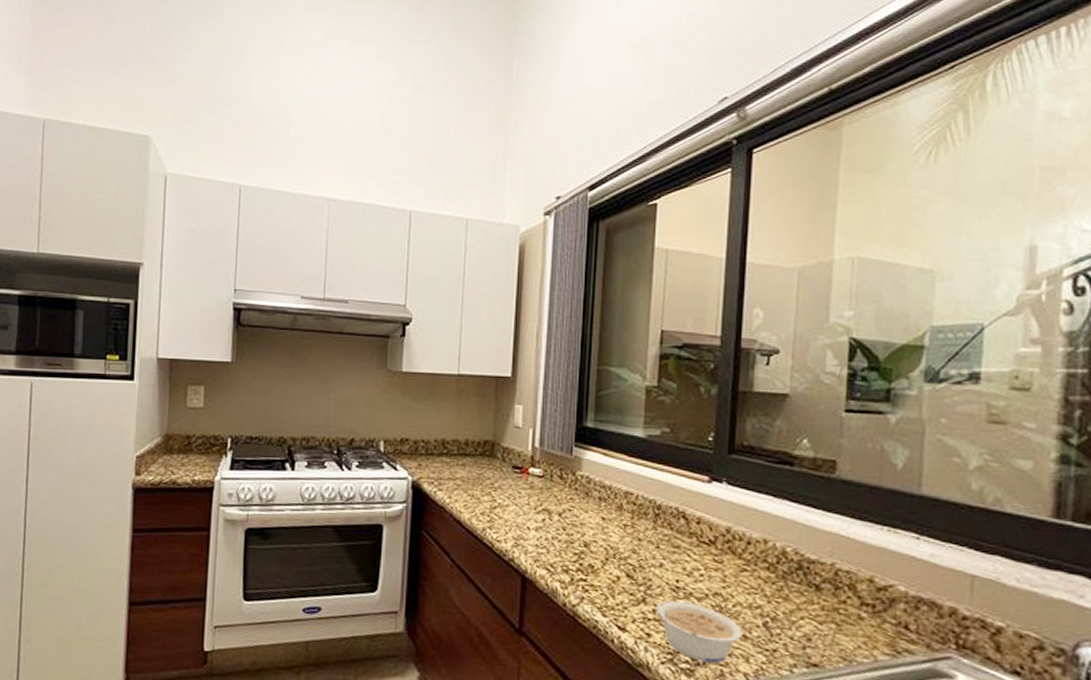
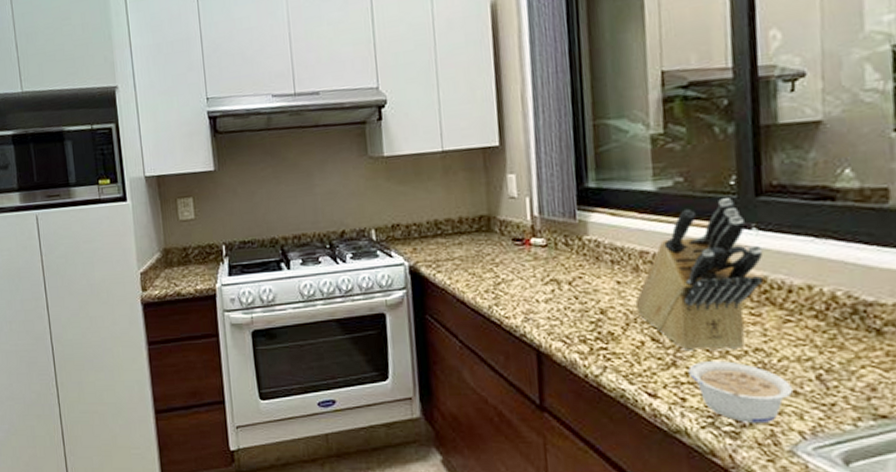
knife block: none [616,452,730,593] -> present [635,198,764,350]

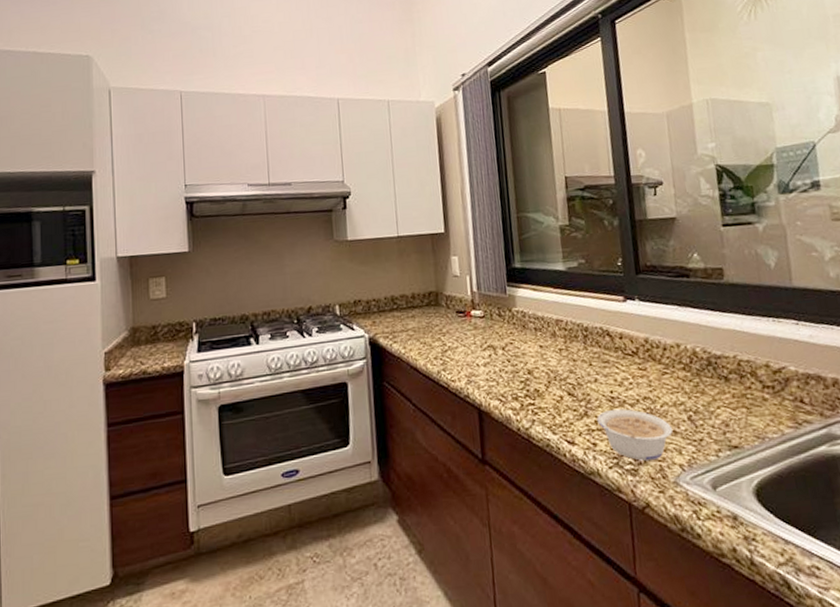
knife block: present [635,198,764,350] -> none [554,276,647,402]

